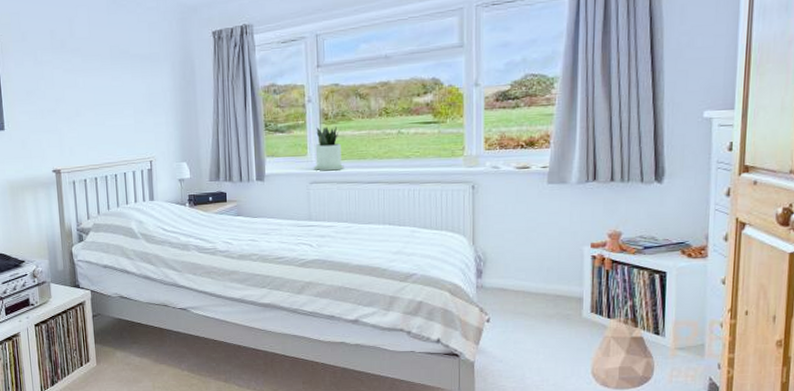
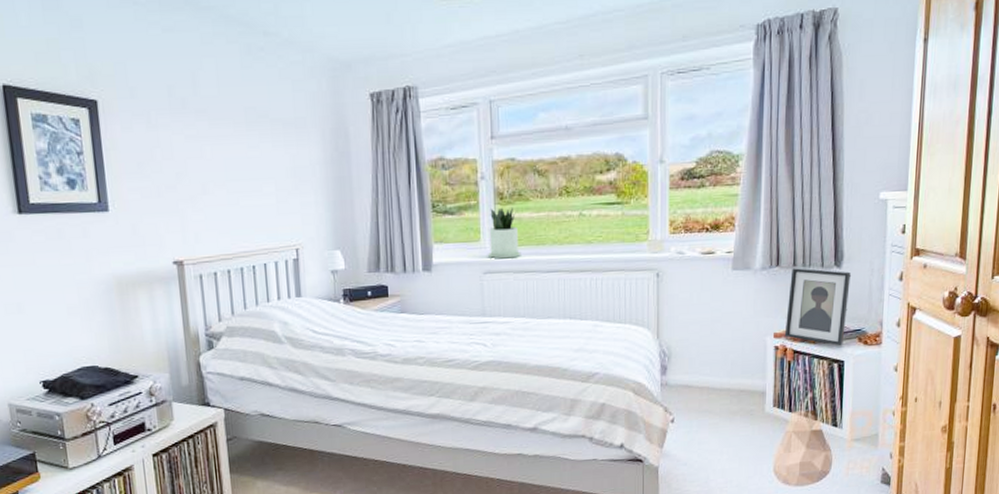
picture frame: none [602,182,674,258] -> present [784,268,852,347]

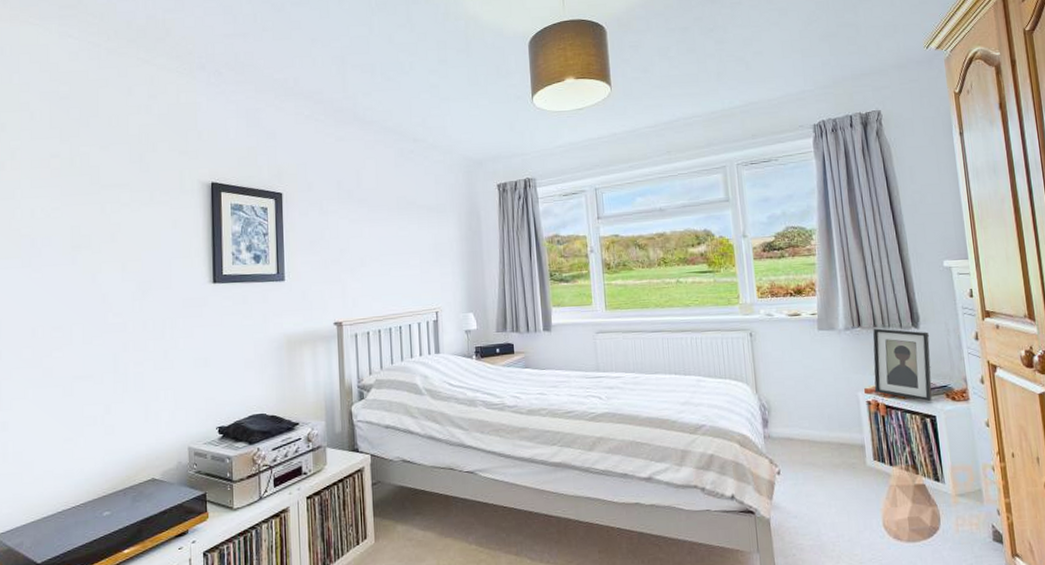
planter: present [487,206,521,259] -> none [598,275,628,321]

